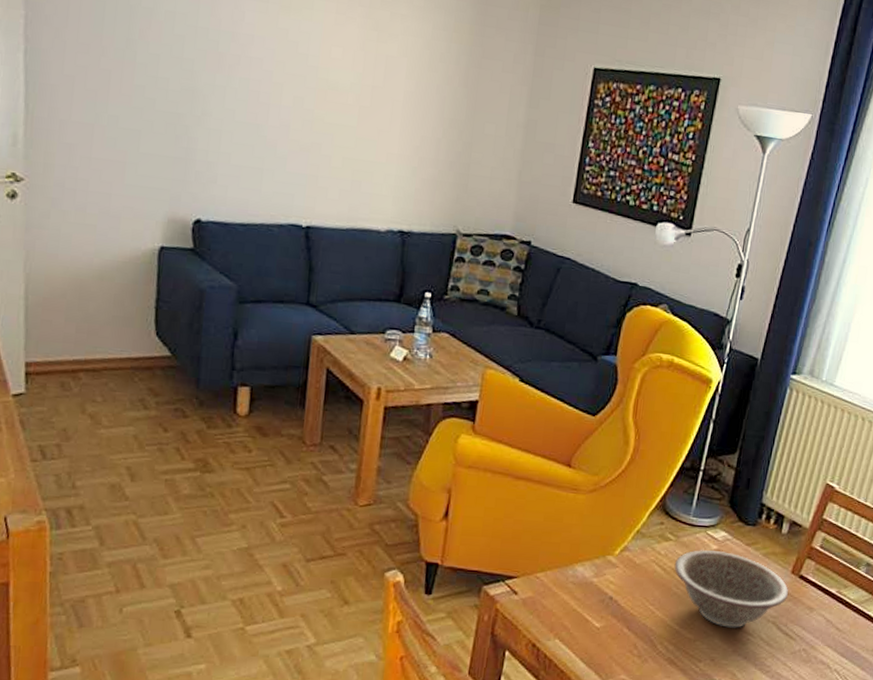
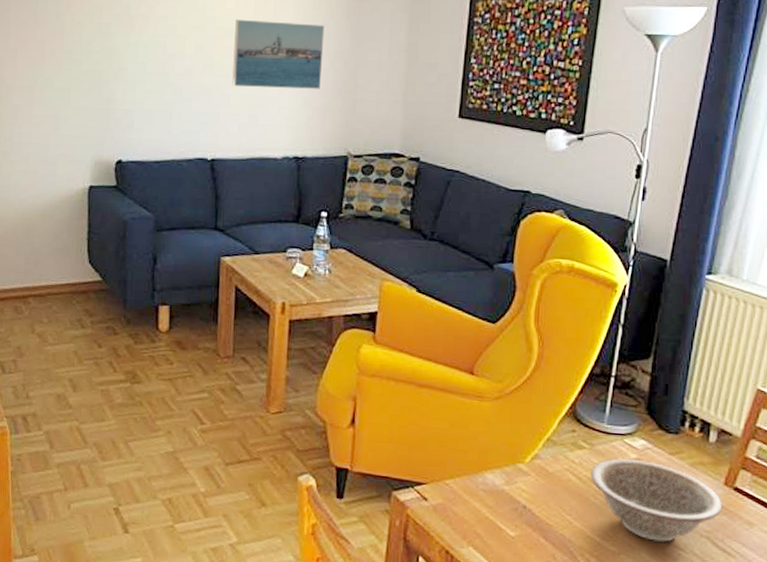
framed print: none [334,71,440,159] -> present [232,19,325,89]

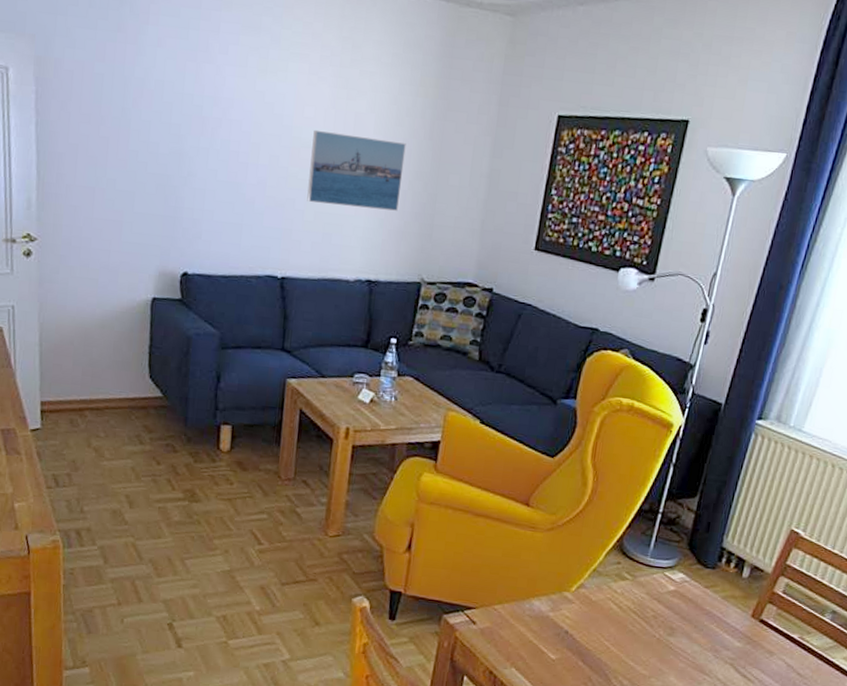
decorative bowl: present [590,458,723,542] -> none [630,589,748,668]

